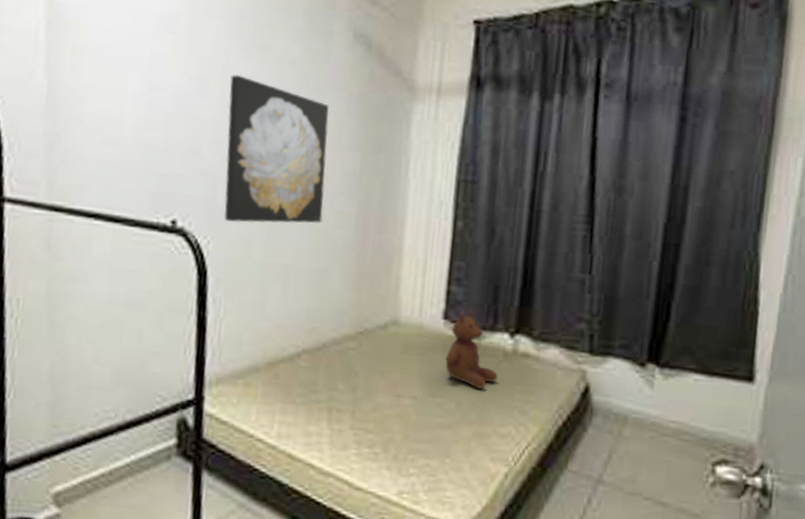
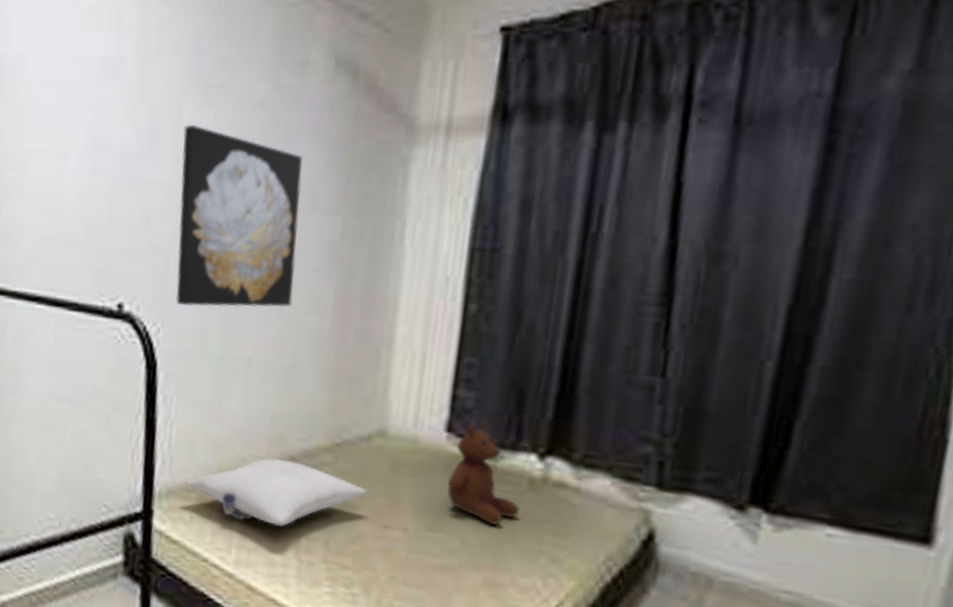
pillow: none [233,346,386,402] -> present [185,457,369,527]

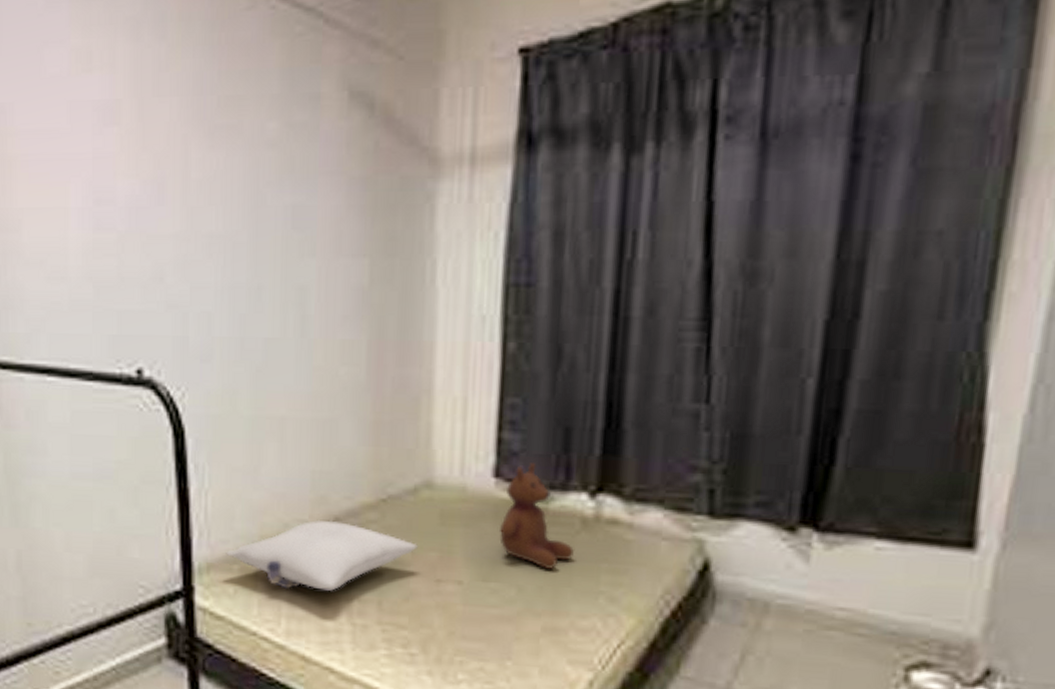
wall art: present [176,124,304,307] -> none [192,170,324,366]

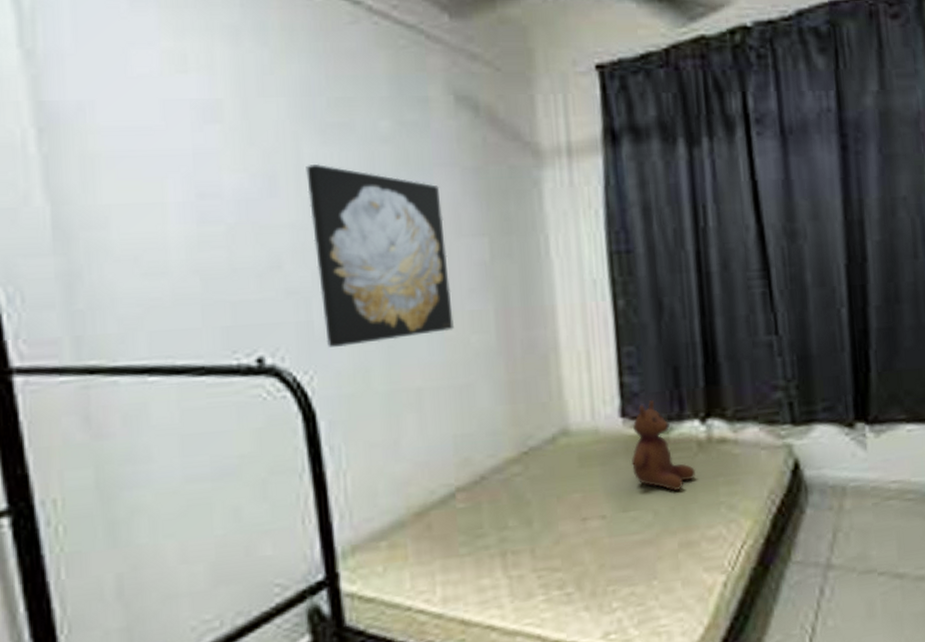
wall art: none [192,170,324,366] -> present [306,163,454,347]
pillow: present [226,519,419,591] -> none [371,480,563,556]

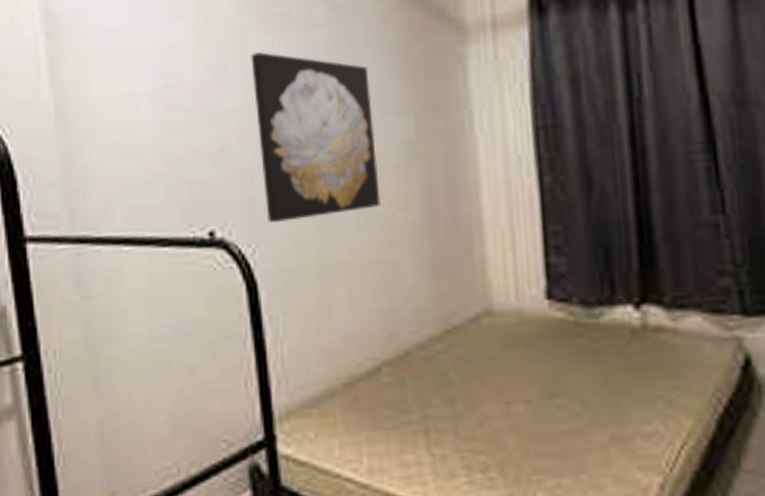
teddy bear: present [631,400,696,491] -> none [557,282,629,380]

